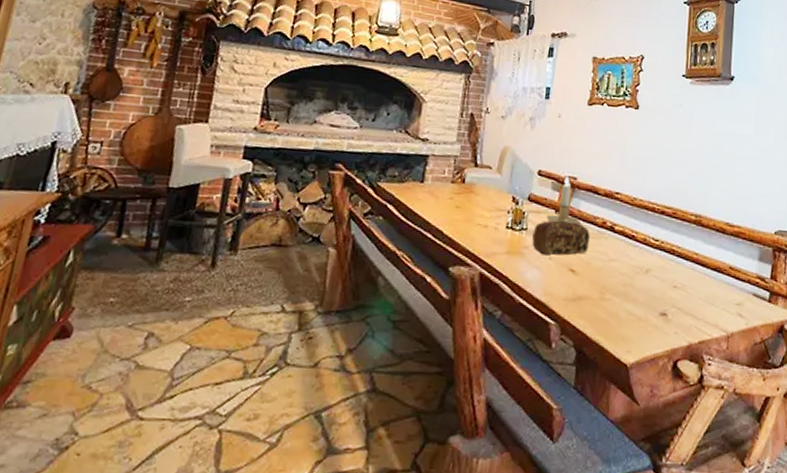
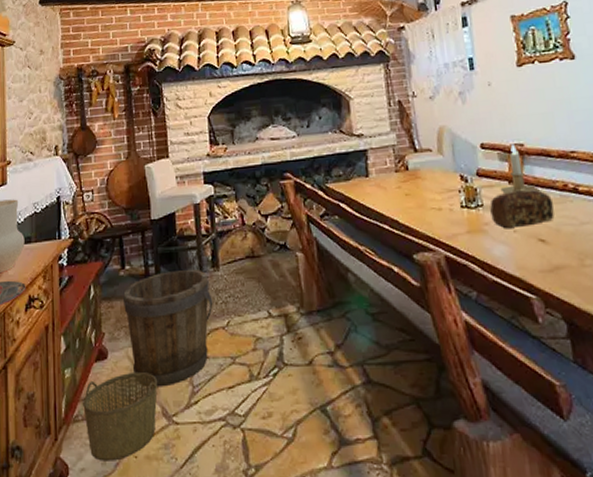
basket: none [17,356,130,458] -> present [83,372,158,461]
wooden bucket: none [101,247,222,377] -> present [123,268,213,387]

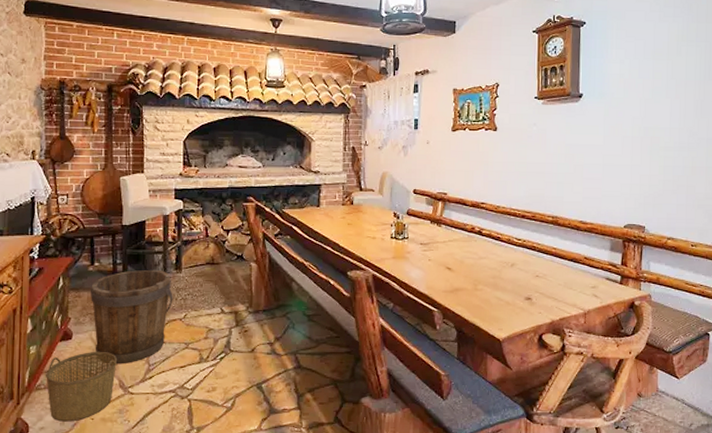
bread loaf: present [490,190,555,229] -> none [413,229,461,258]
candlestick: present [500,144,540,195] -> none [423,192,453,232]

